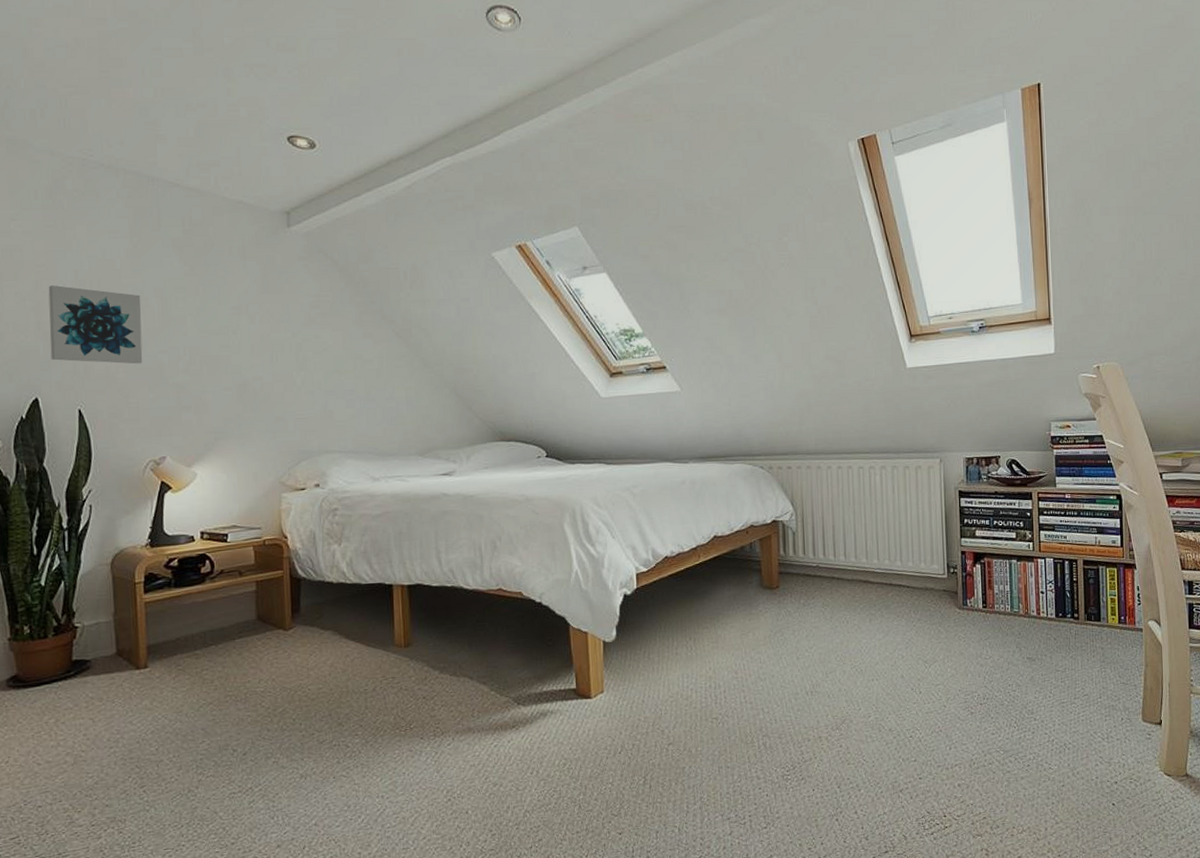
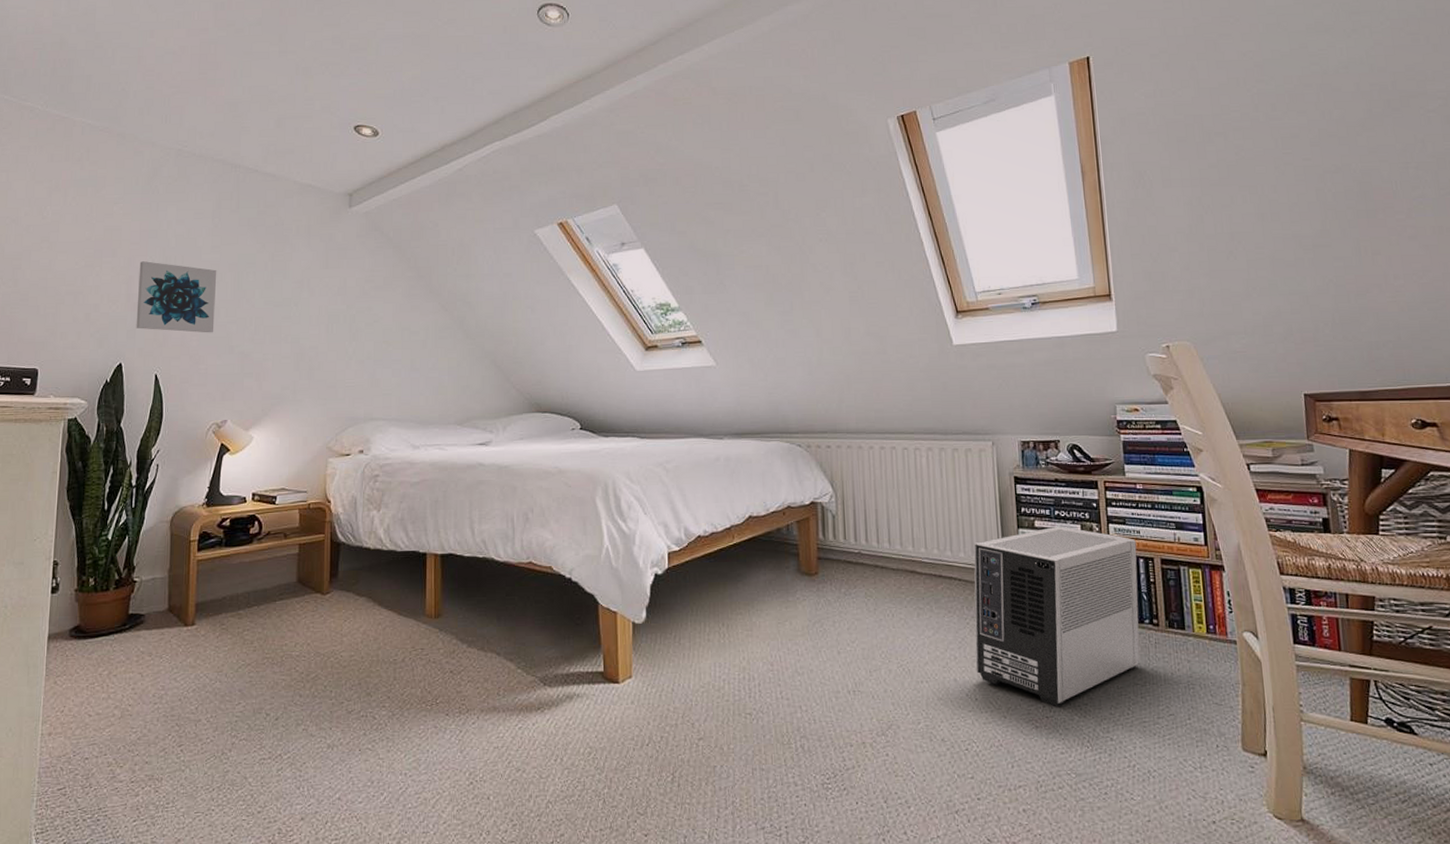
air purifier: none [920,535,1063,695] -> present [973,527,1140,707]

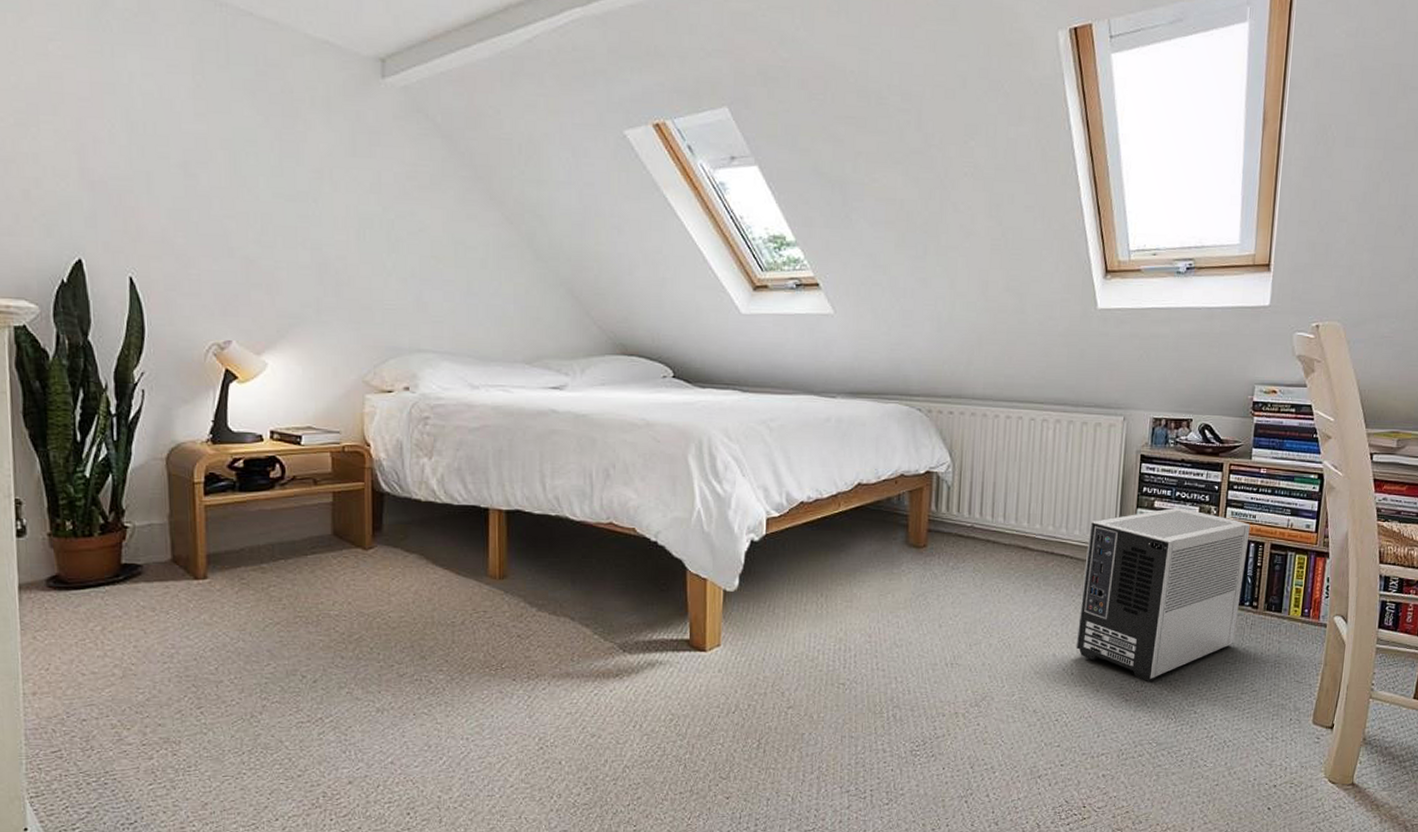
wall art: present [136,261,217,333] -> none [93,125,206,229]

